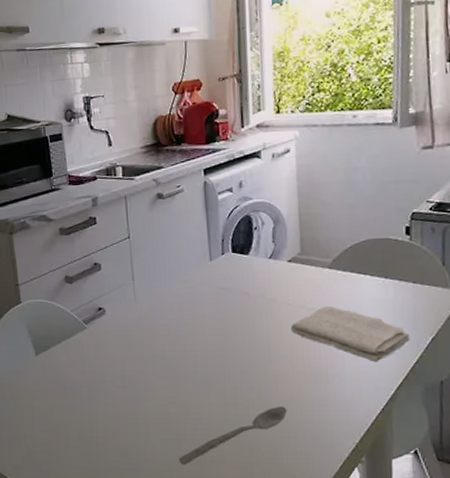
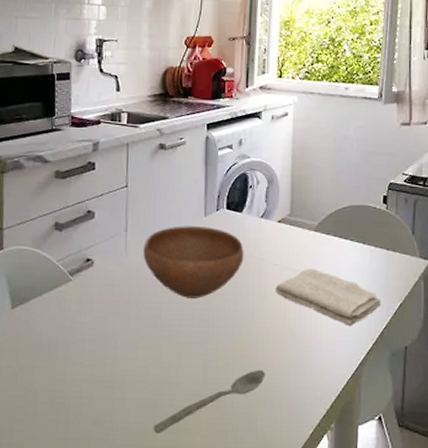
bowl: none [152,271,255,340] -> present [143,226,244,299]

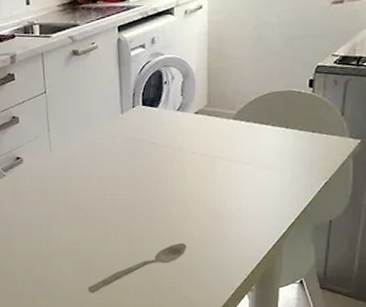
bowl: present [143,226,244,299] -> none [66,123,162,186]
washcloth: present [276,268,381,327] -> none [195,153,305,204]

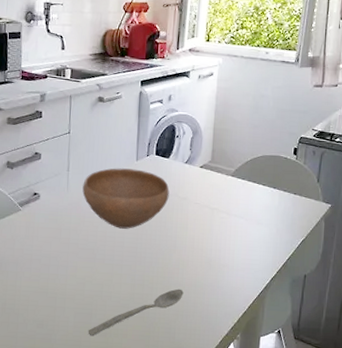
bowl: none [66,123,162,186] -> present [82,168,170,229]

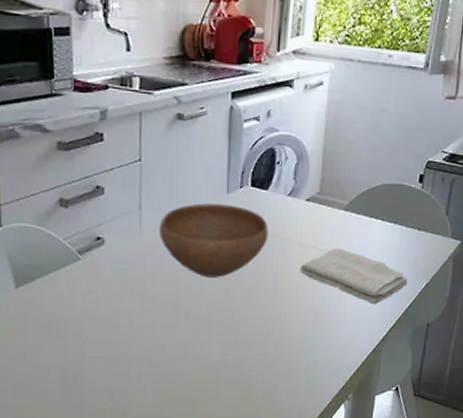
spoon: present [88,288,184,335] -> none [170,346,286,405]
washcloth: none [196,207,286,257] -> present [300,247,408,305]

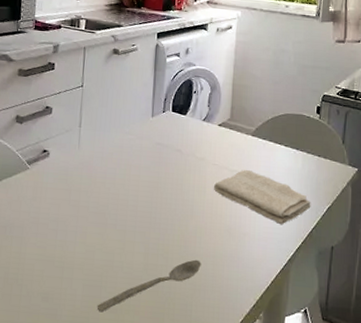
bowl: present [159,203,269,278] -> none [94,124,186,192]
spoon: none [170,346,286,405] -> present [97,259,201,311]

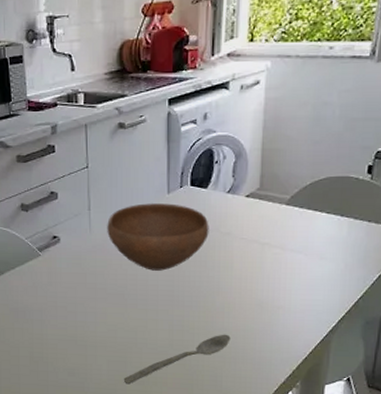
bowl: none [94,124,186,192] -> present [107,203,209,271]
washcloth: present [214,169,311,225] -> none [242,241,358,297]

